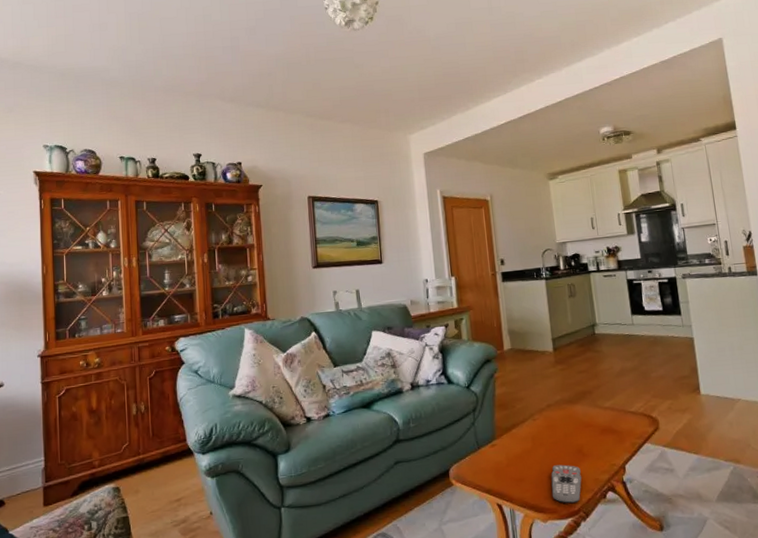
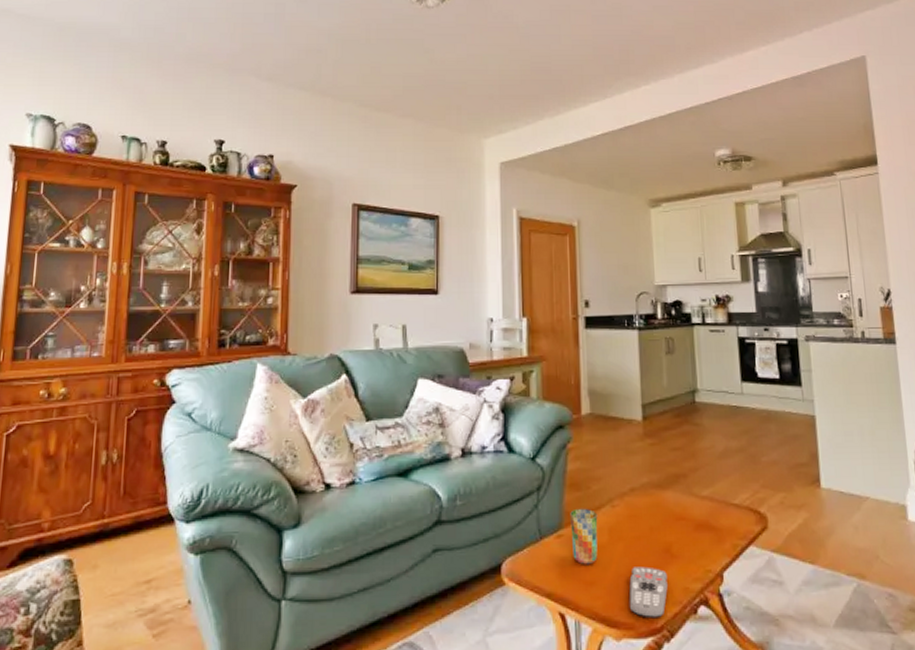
cup: none [500,423,525,467] -> present [570,508,598,565]

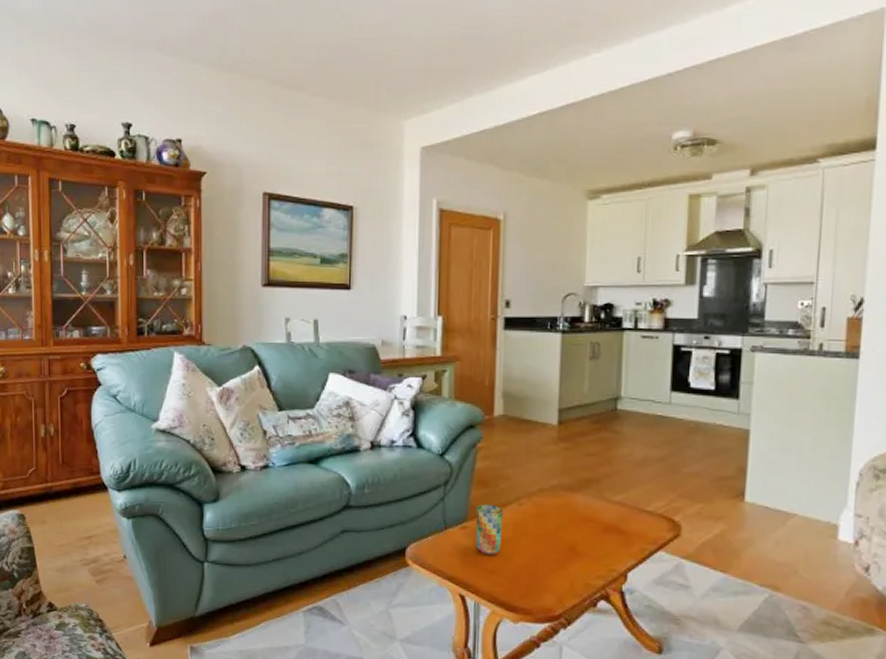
remote control: present [629,566,668,619] -> none [528,560,569,608]

